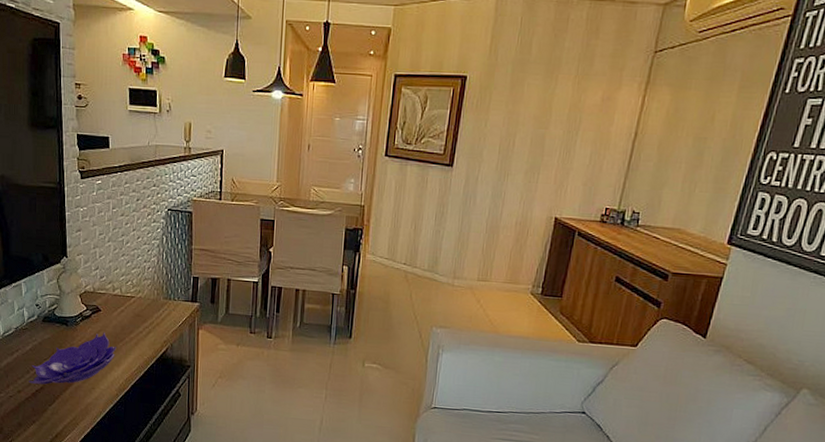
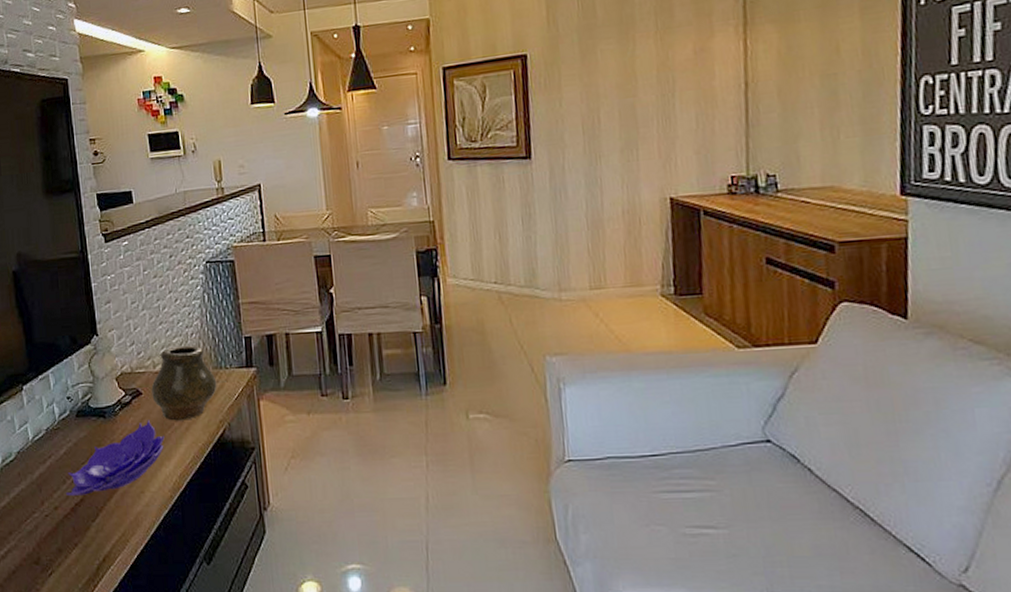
vase: none [109,276,165,337] -> present [151,345,217,421]

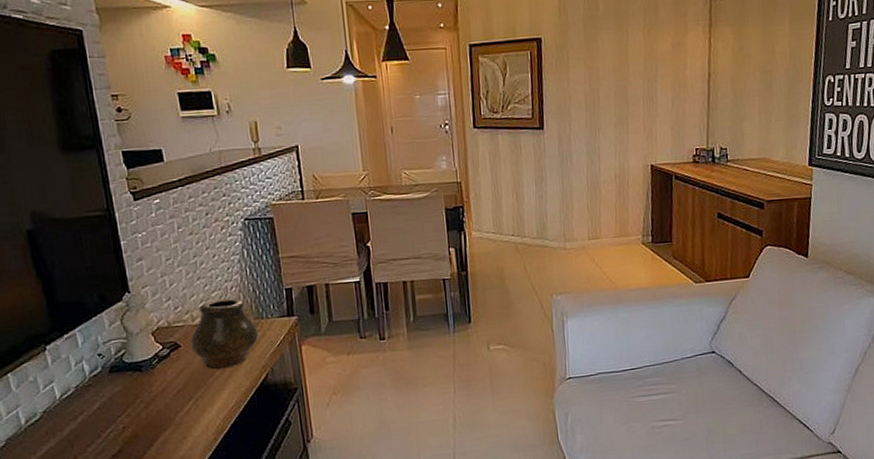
decorative bowl: present [65,419,165,496] -> none [100,370,206,449]

